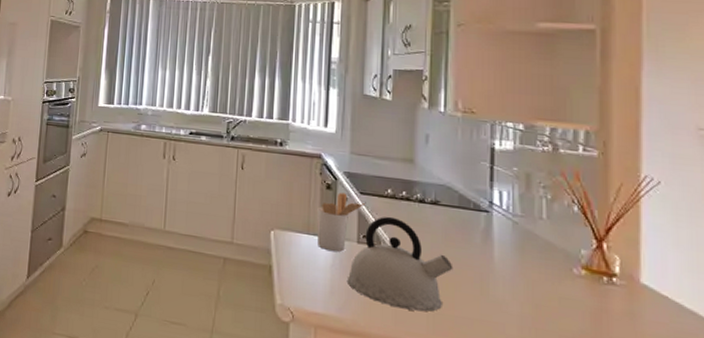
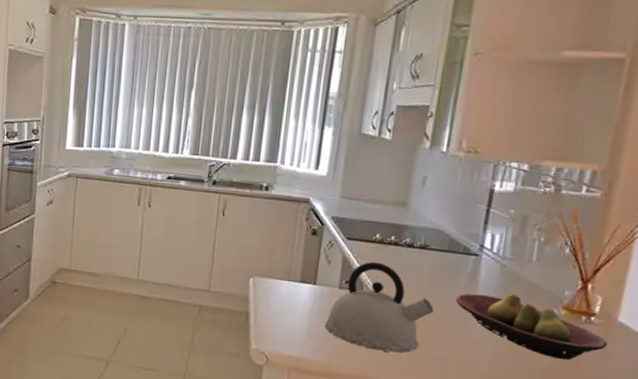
utensil holder: present [316,192,365,253] -> none [297,238,351,298]
fruit bowl: none [474,250,635,324] -> present [456,293,608,360]

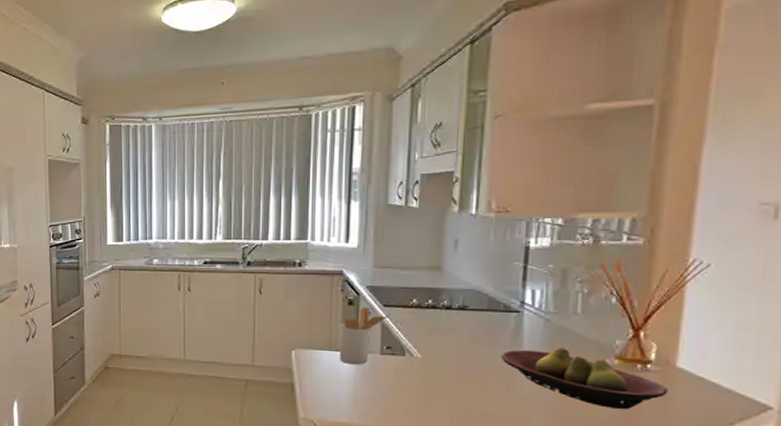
utensil holder: none [297,238,351,298] -> present [339,307,388,365]
kettle: present [324,261,434,353] -> none [370,326,480,413]

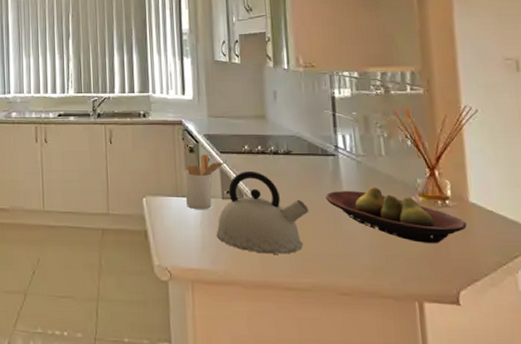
kettle: none [370,326,480,413] -> present [216,170,309,254]

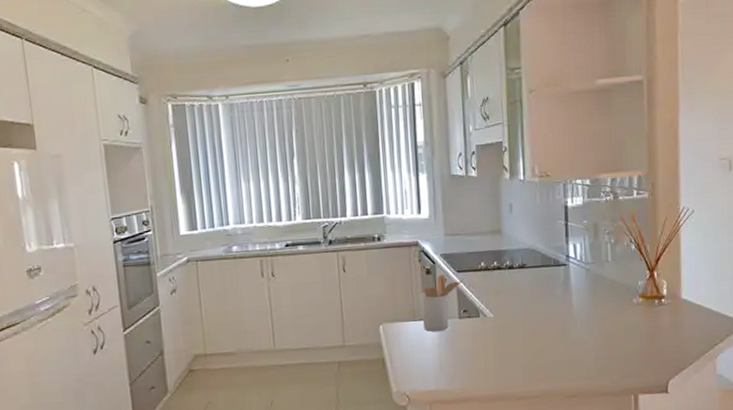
kettle: present [216,170,309,254] -> none [453,287,541,368]
fruit bowl: present [326,187,467,243] -> none [557,293,678,341]

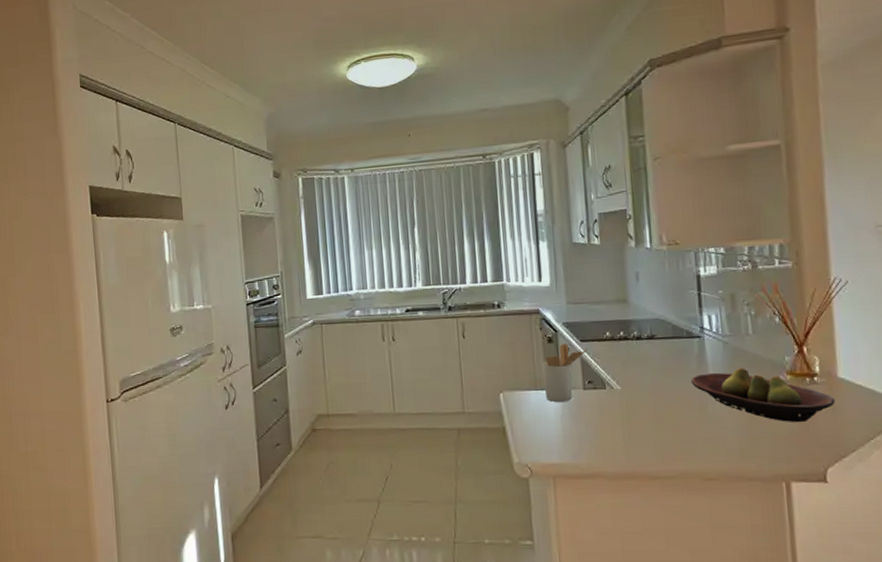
fruit bowl: none [557,293,678,341] -> present [691,368,835,422]

